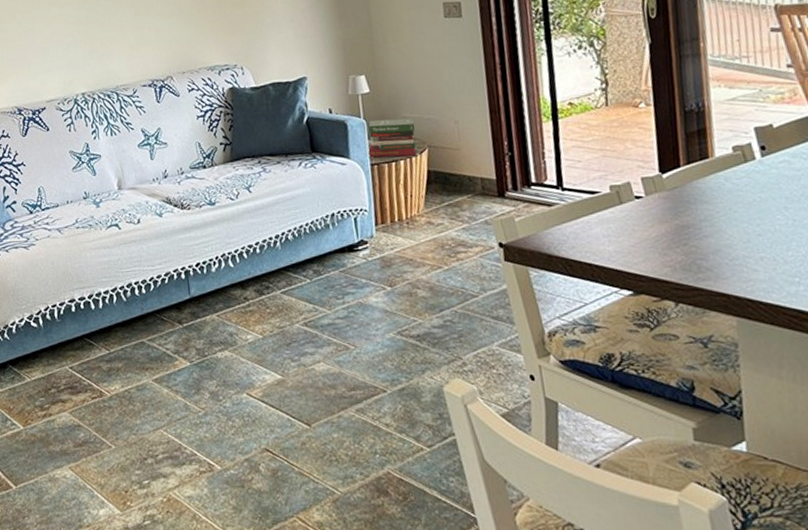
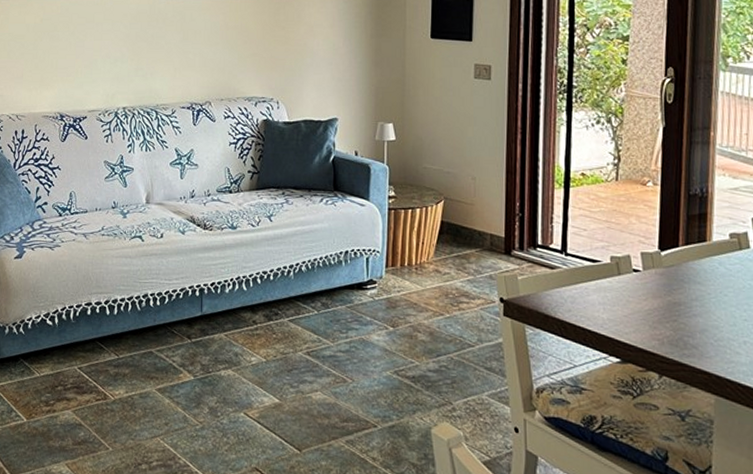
books: present [367,118,417,158] -> none [386,167,434,206]

